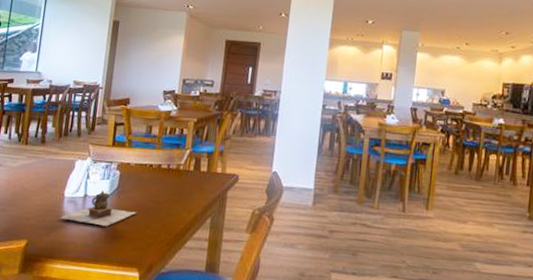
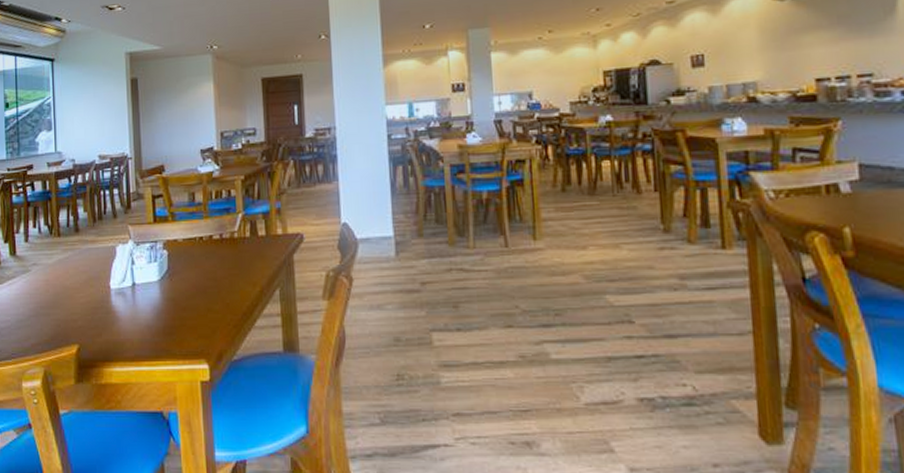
teapot: present [60,190,136,227] -> none [110,275,193,317]

